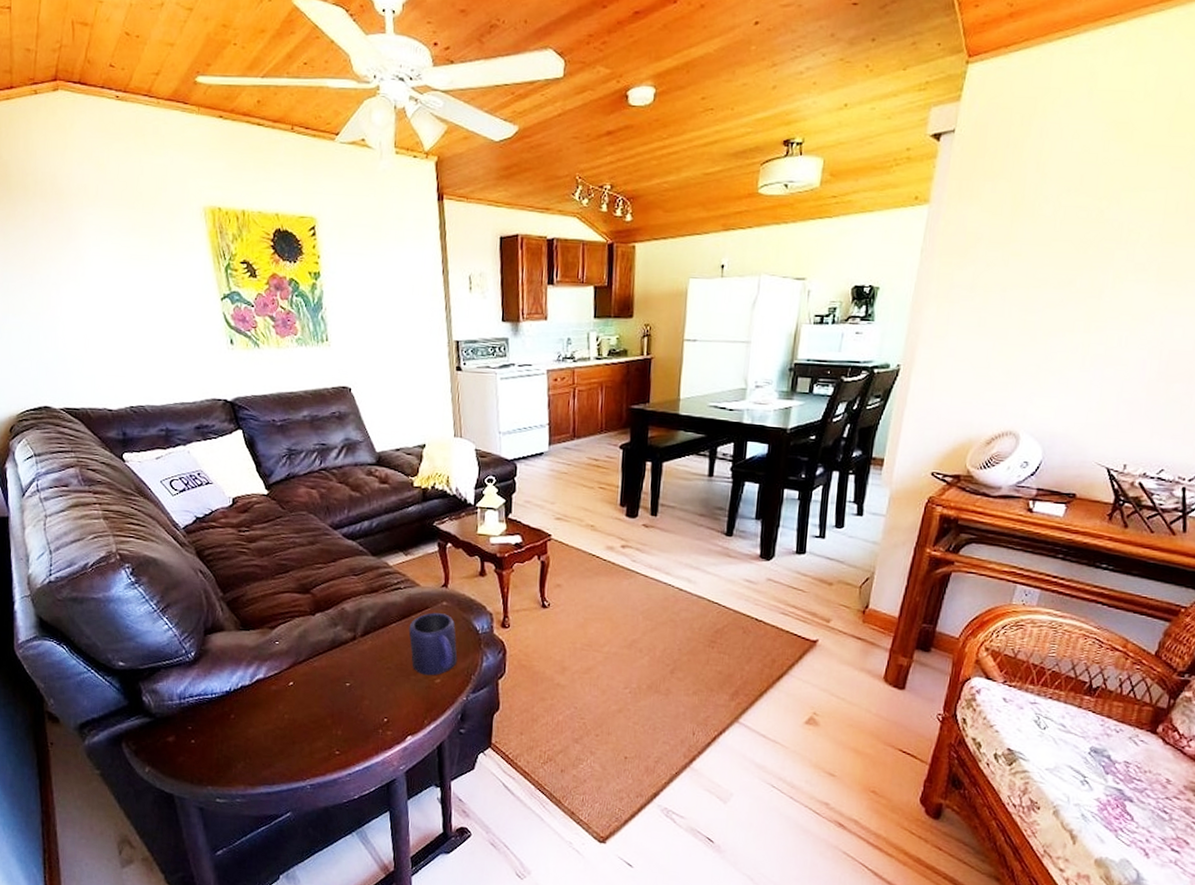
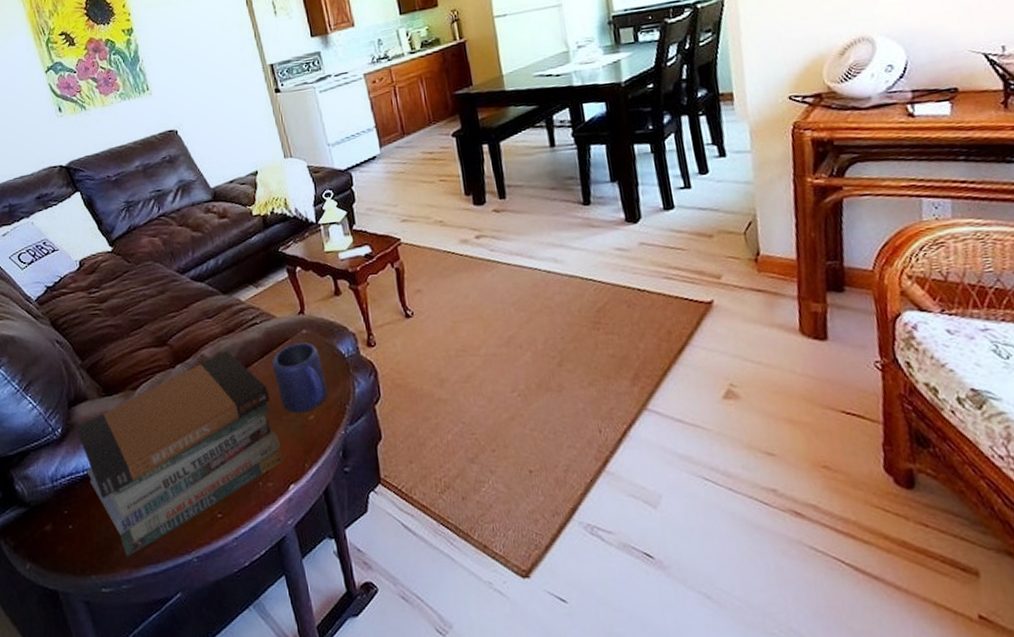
book stack: none [209,608,405,775] -> present [76,351,283,557]

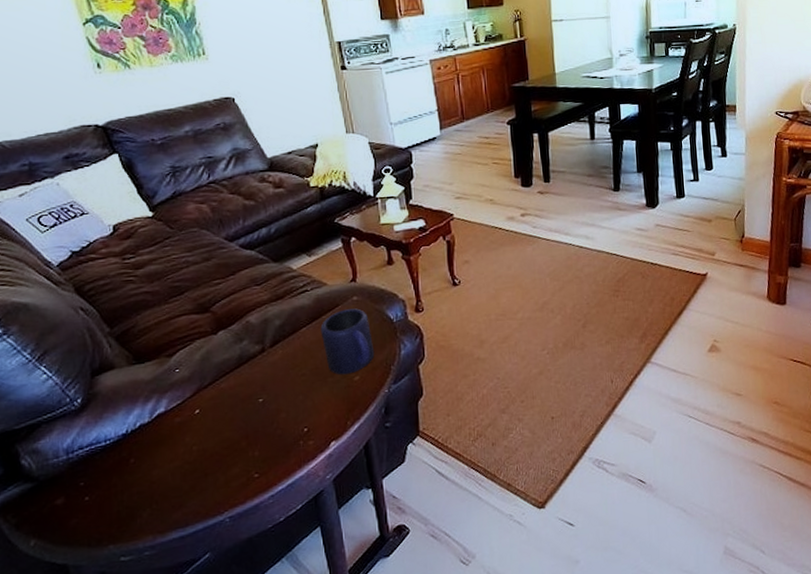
book stack: present [76,351,283,557] -> none [99,317,326,524]

